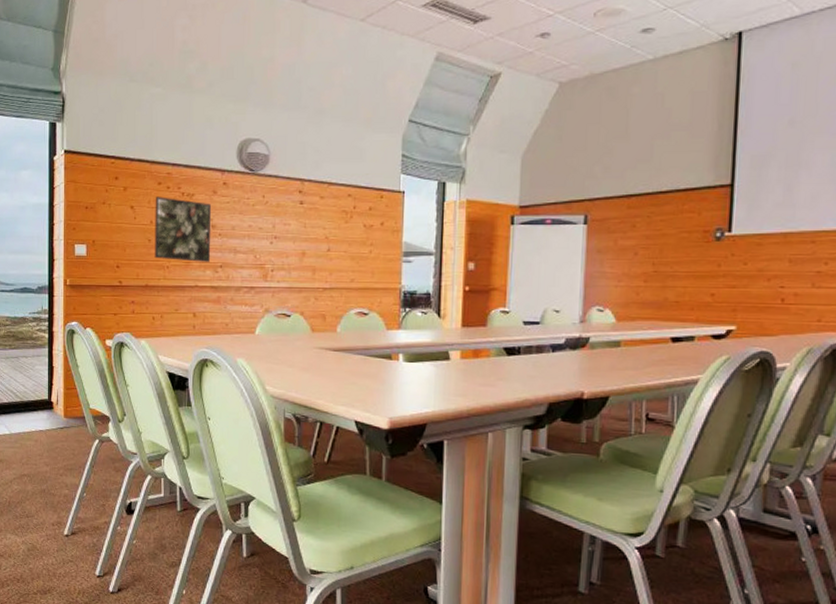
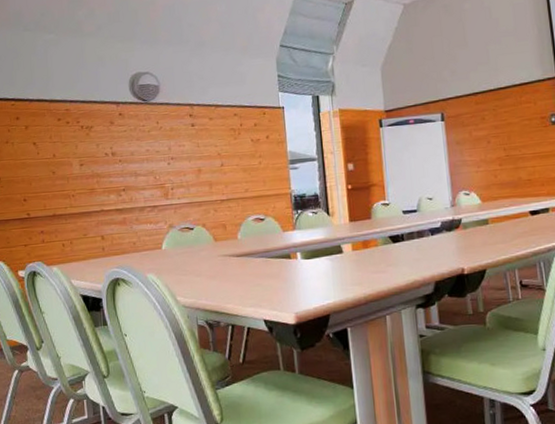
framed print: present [154,196,212,262] -> none [56,131,114,189]

